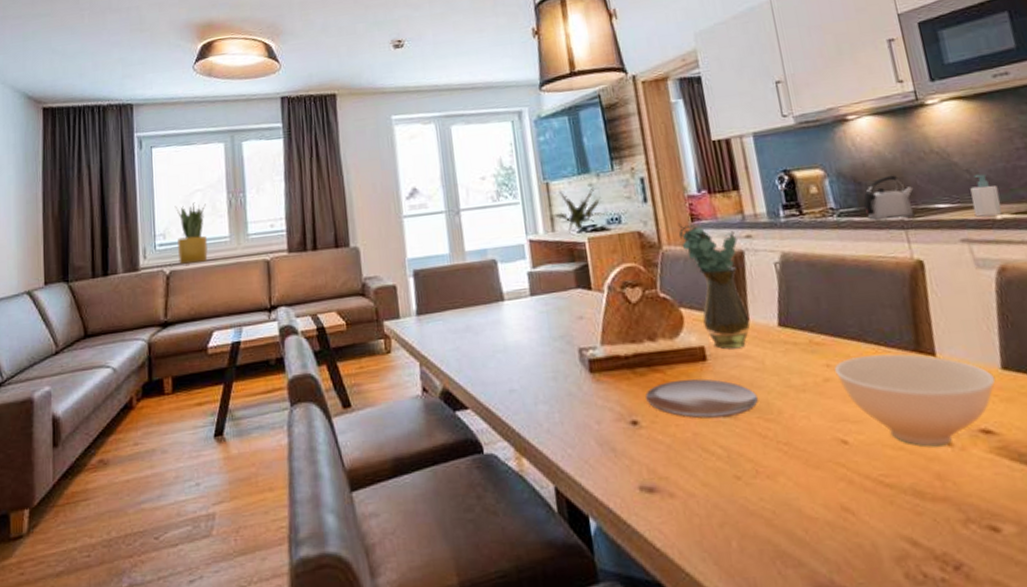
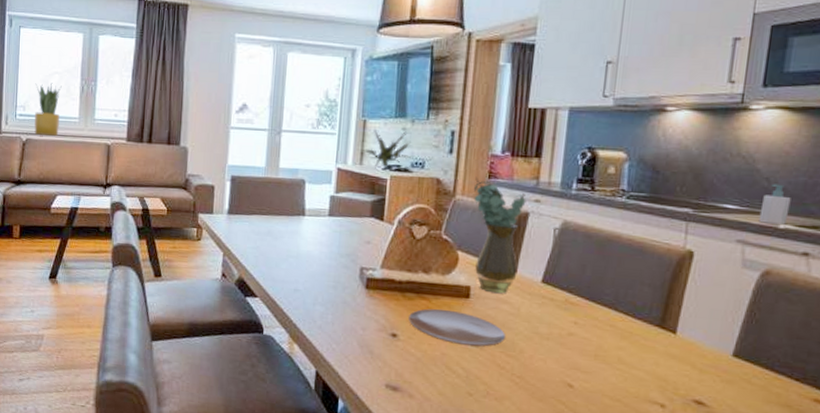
bowl: present [834,354,996,447] -> none [579,320,724,406]
kettle: present [863,175,915,221] -> none [653,169,709,211]

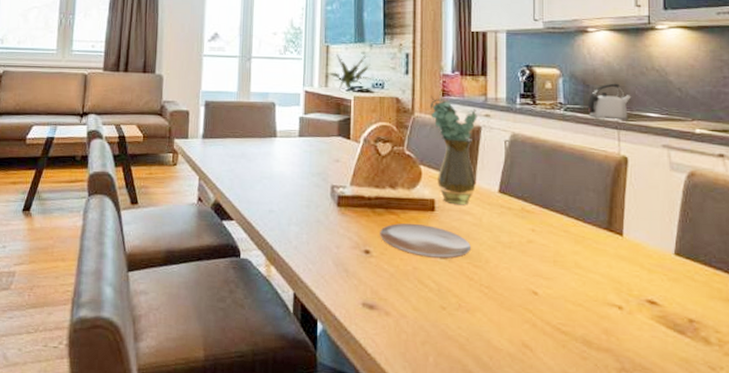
planter: present [34,83,62,137] -> none [12,17,40,68]
kettle: none [653,169,709,211] -> present [587,83,632,120]
soap bottle: present [758,184,791,226] -> none [678,93,702,131]

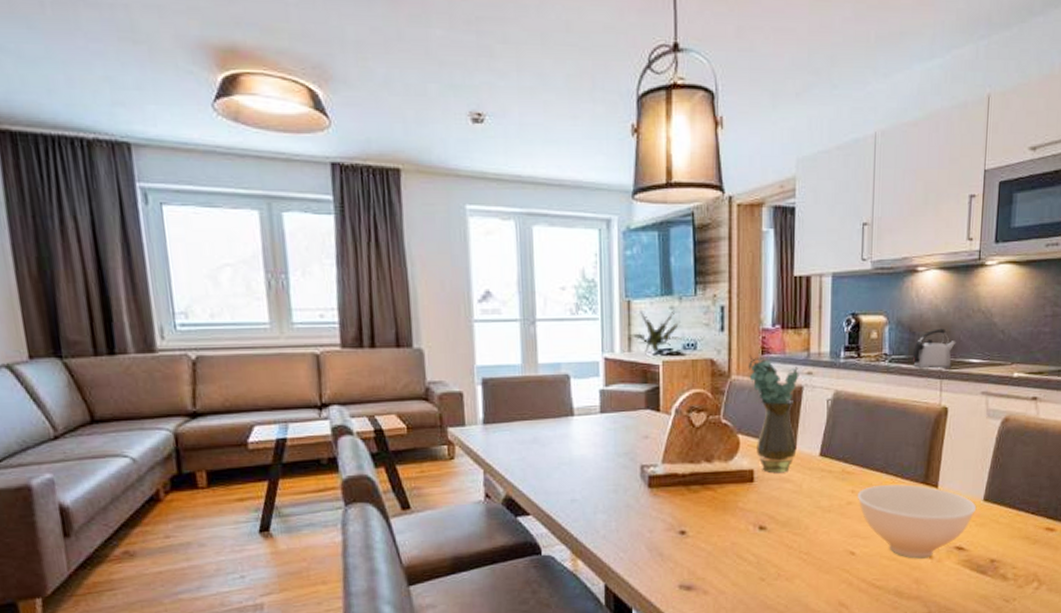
plate: present [380,223,471,259] -> none [696,497,790,532]
bowl: none [537,227,668,308] -> present [857,484,977,559]

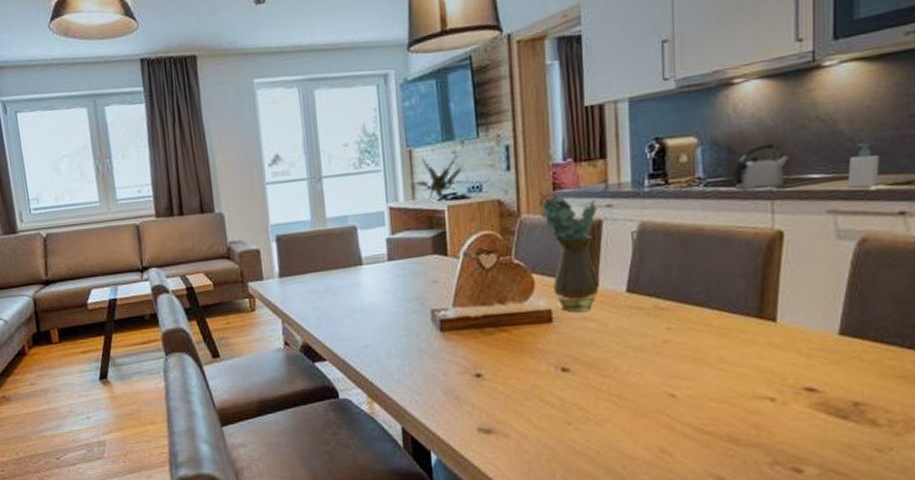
bowl: present [857,484,977,559] -> none [674,319,830,401]
soap bottle: none [997,335,1022,375] -> present [848,142,879,189]

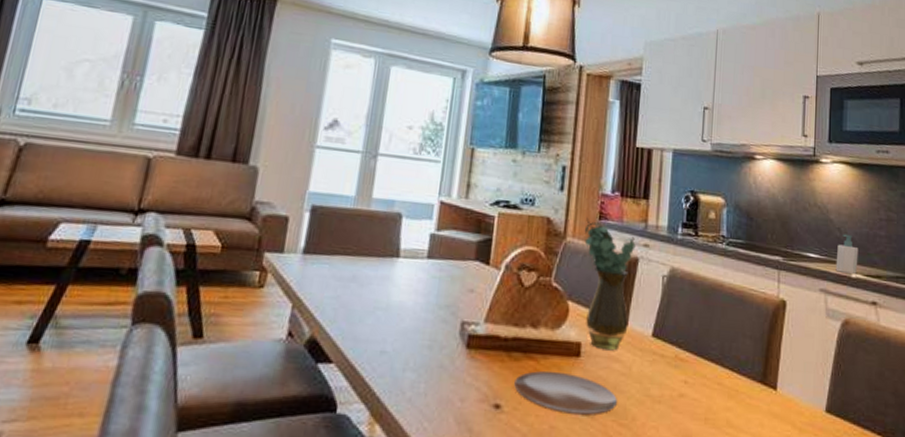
plant: present [413,155,466,201] -> none [469,160,521,208]
plate: none [491,338,596,374] -> present [514,370,617,416]
kettle: present [733,143,789,191] -> none [749,217,794,260]

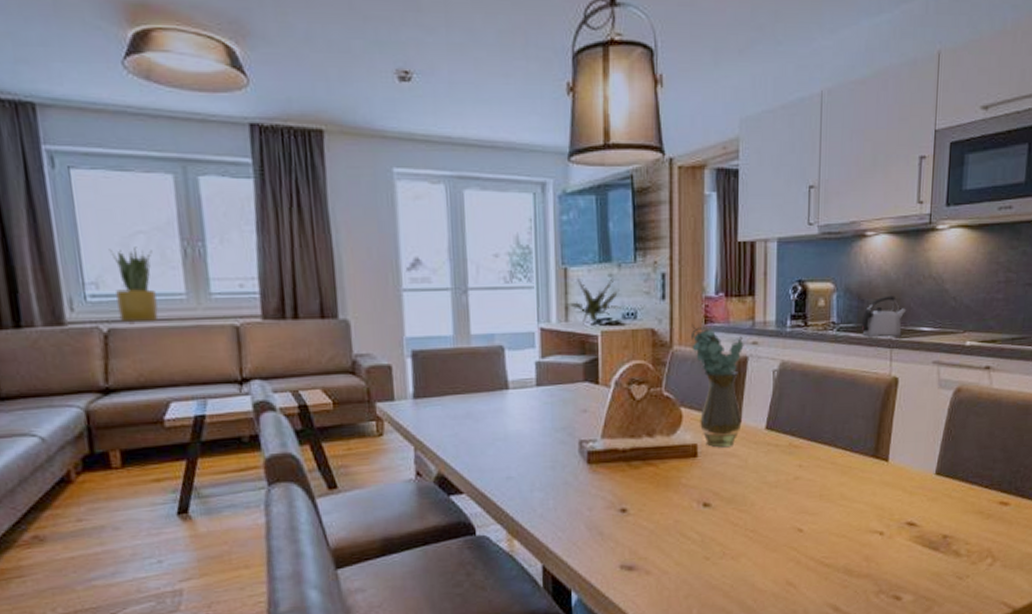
planter: none [39,70,92,143] -> present [108,247,159,323]
plant: none [469,160,521,208] -> present [567,278,621,326]
plate: present [514,370,617,416] -> none [637,473,736,509]
kettle: none [749,217,794,260] -> present [861,295,907,338]
soap bottle: present [835,234,858,275] -> none [949,302,974,343]

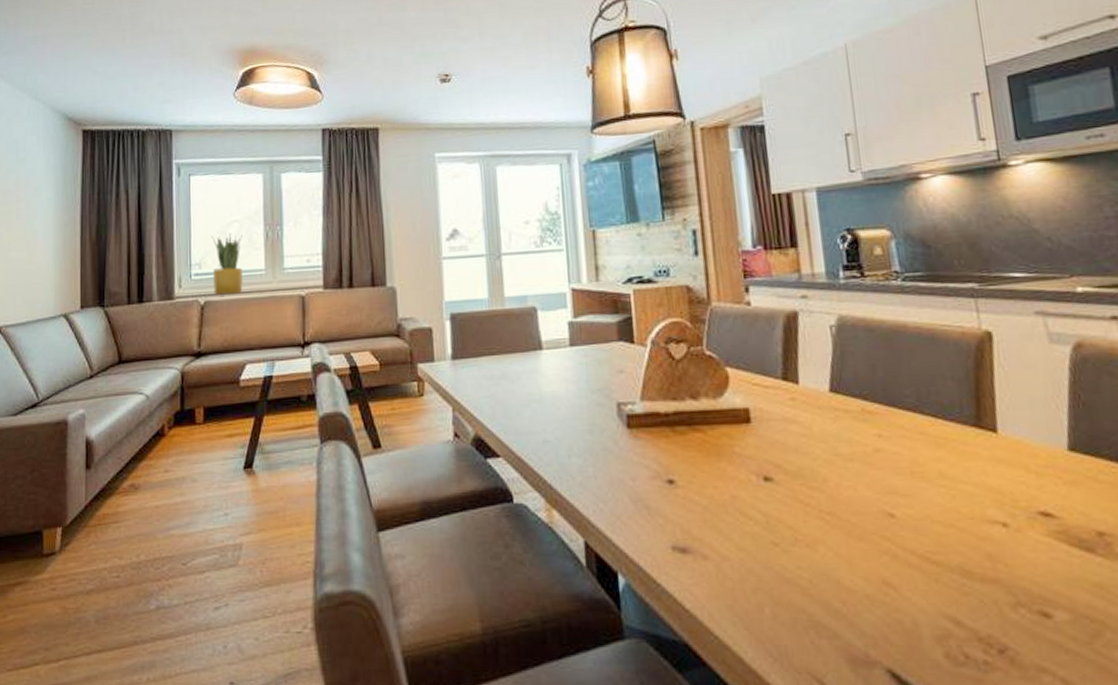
plant: present [567,278,621,326] -> none [597,237,653,284]
vase: present [690,323,744,448] -> none [729,278,800,413]
kettle: present [861,295,907,338] -> none [931,239,988,287]

